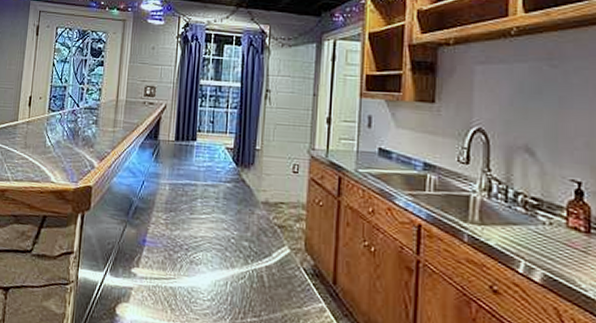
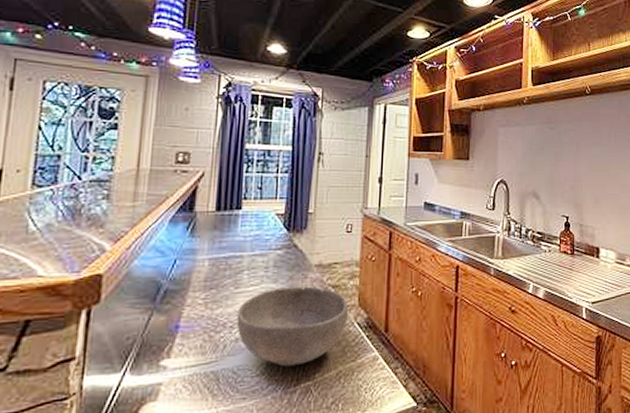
bowl: none [191,220,295,299] -> present [236,286,349,367]

